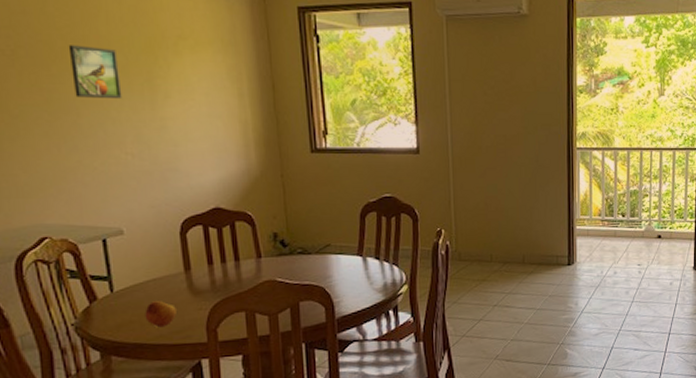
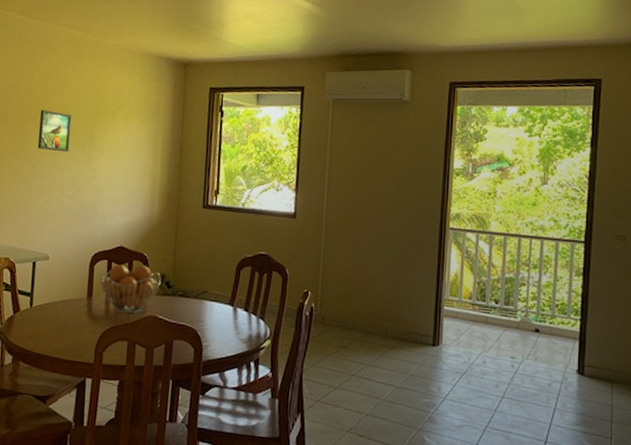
apple: present [145,301,177,328] -> none [50,320,75,344]
fruit basket: none [197,226,275,282] -> present [100,264,162,314]

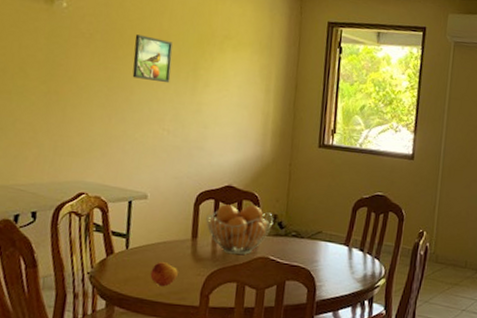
apple: none [50,320,75,344] -> present [150,262,178,287]

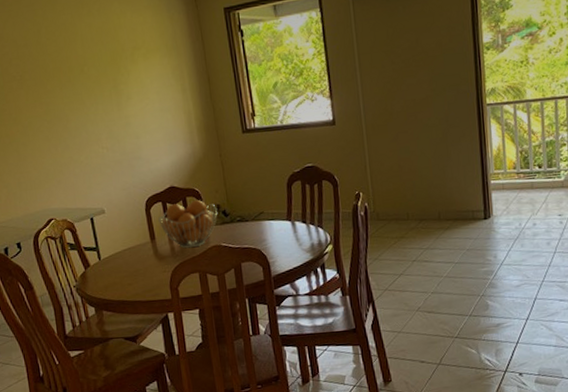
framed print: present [132,34,173,84] -> none [57,65,97,107]
apple: present [150,262,178,287] -> none [124,265,147,288]

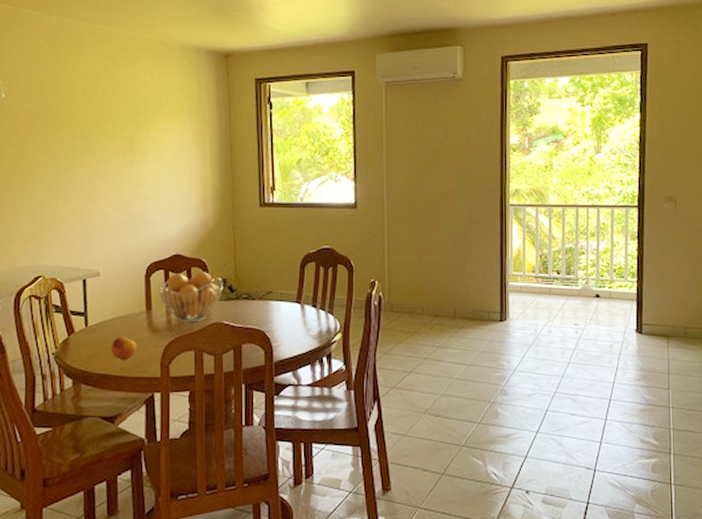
apple: none [124,265,147,288] -> present [111,337,137,361]

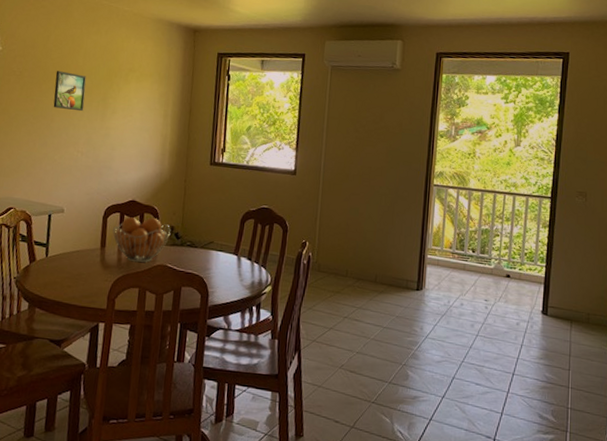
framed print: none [71,116,109,160] -> present [53,71,86,112]
apple: present [111,337,137,361] -> none [65,268,89,291]

